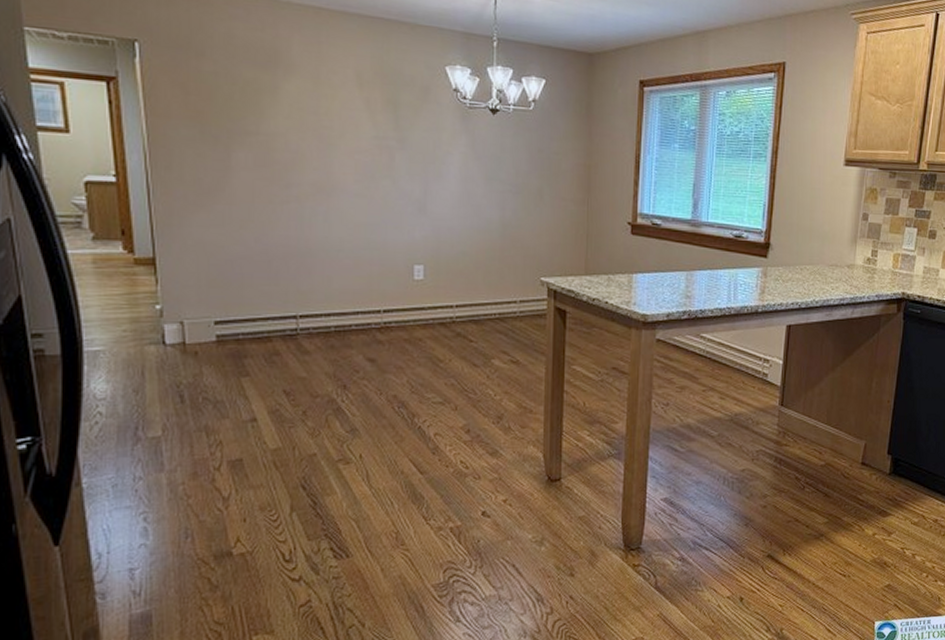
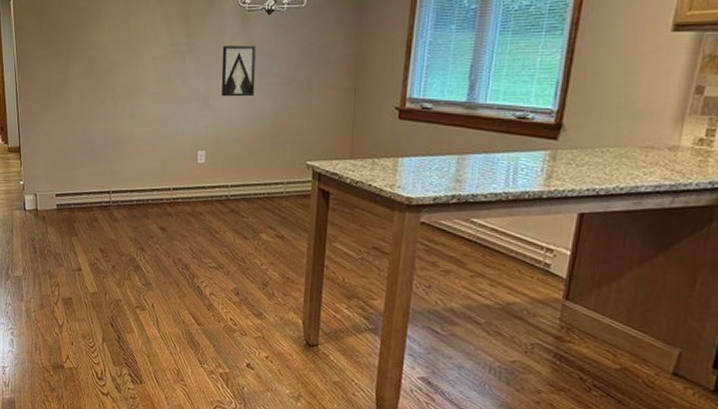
wall art: none [440,145,481,205] -> present [221,45,257,97]

